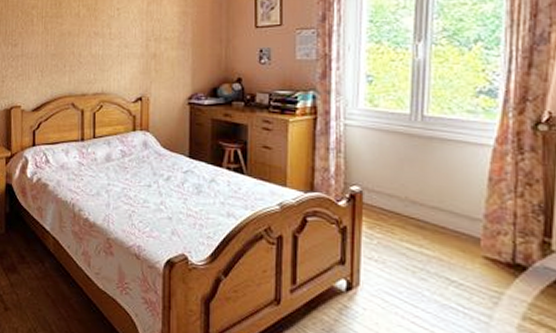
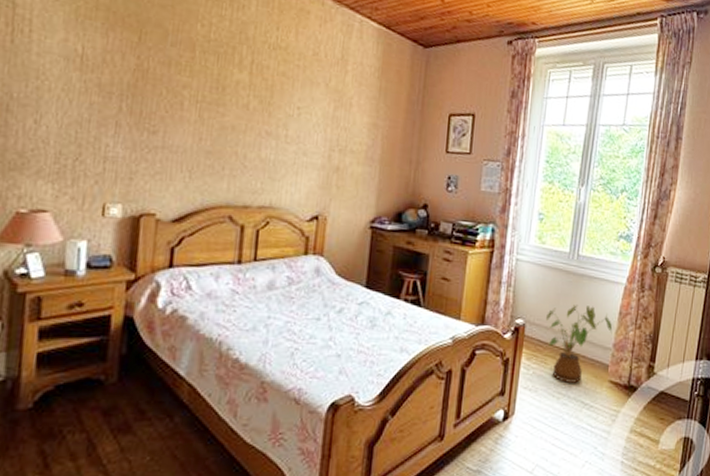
house plant: none [388,170,481,257] -> present [546,305,613,383]

